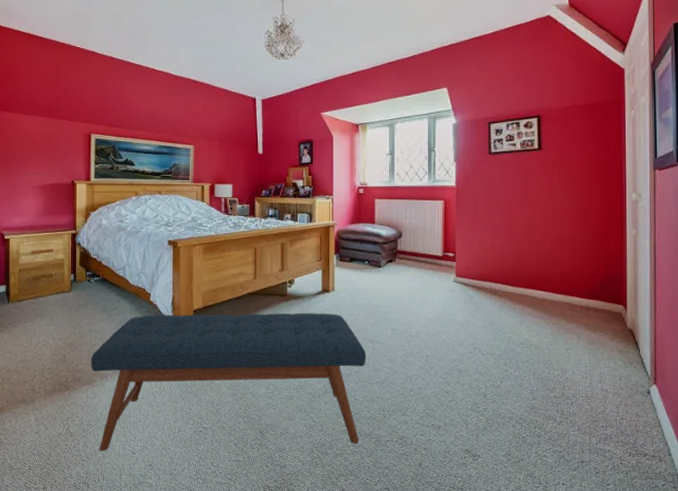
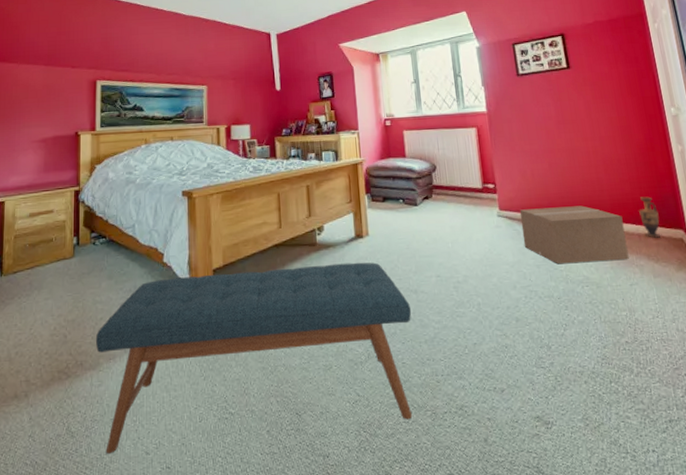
cardboard box: none [474,277,569,328] -> present [519,205,629,265]
vase: none [585,273,603,311] -> present [639,196,660,238]

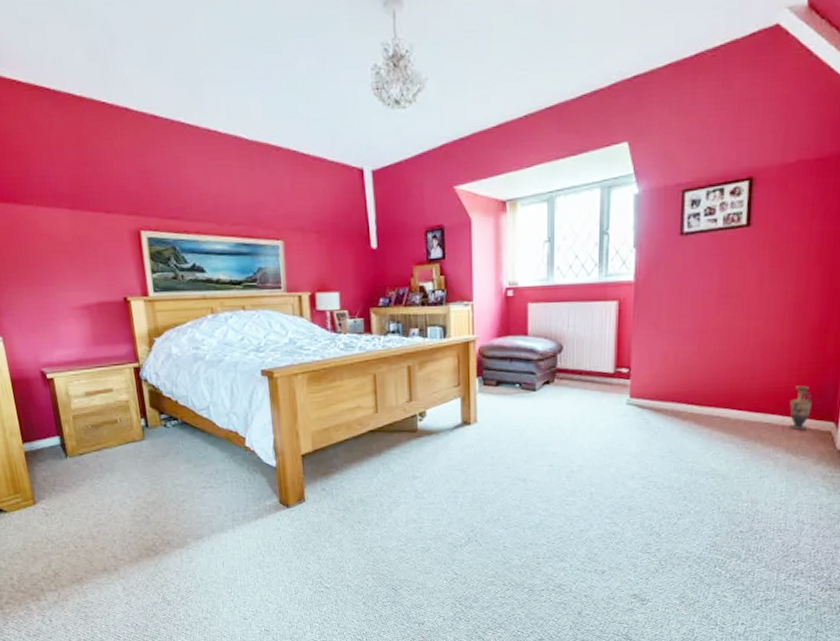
bench: present [95,262,413,454] -> none [179,450,518,619]
cardboard box: present [519,205,629,265] -> none [651,394,769,456]

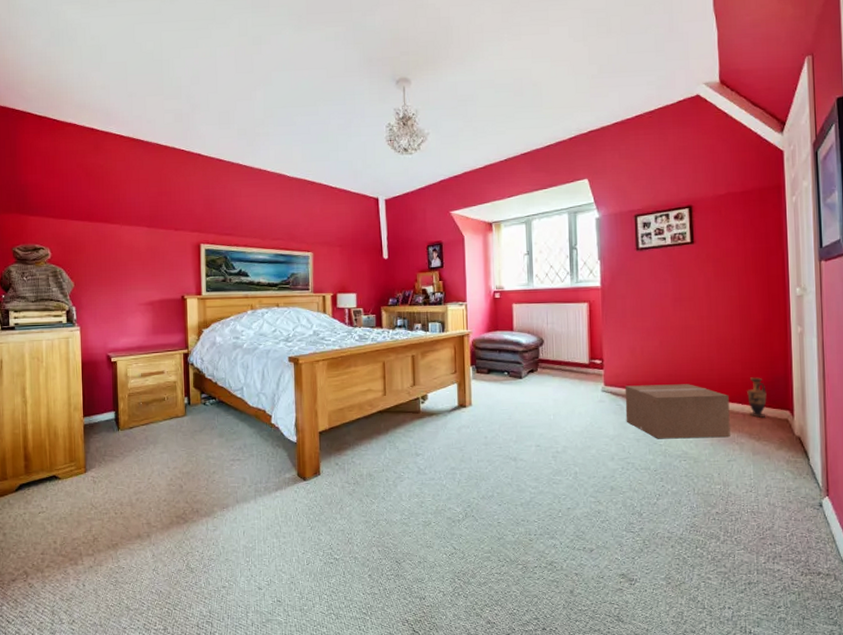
cardboard box: none [651,394,769,456] -> present [624,384,730,439]

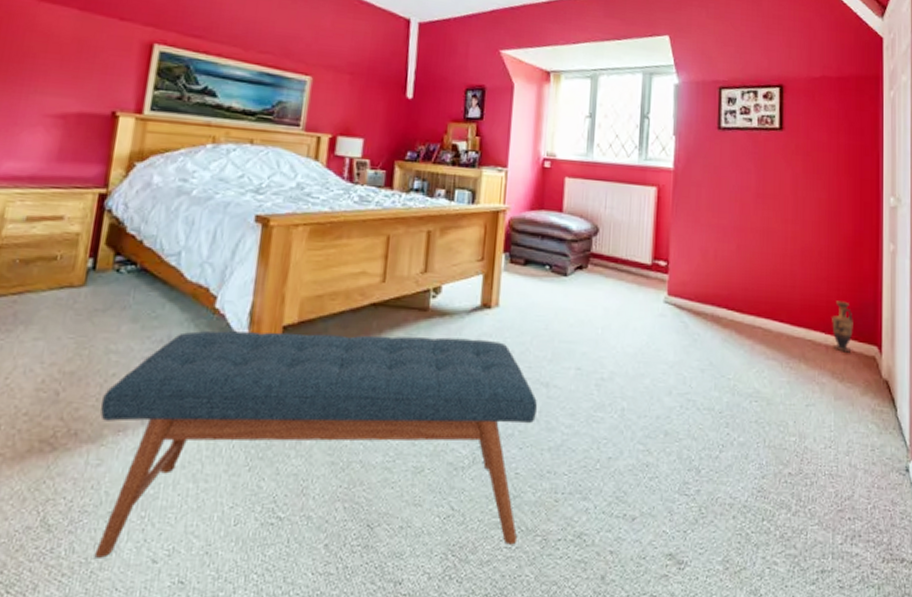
bench: none [209,430,510,587] -> present [94,331,538,558]
cardboard box: present [624,384,730,439] -> none [690,297,811,374]

